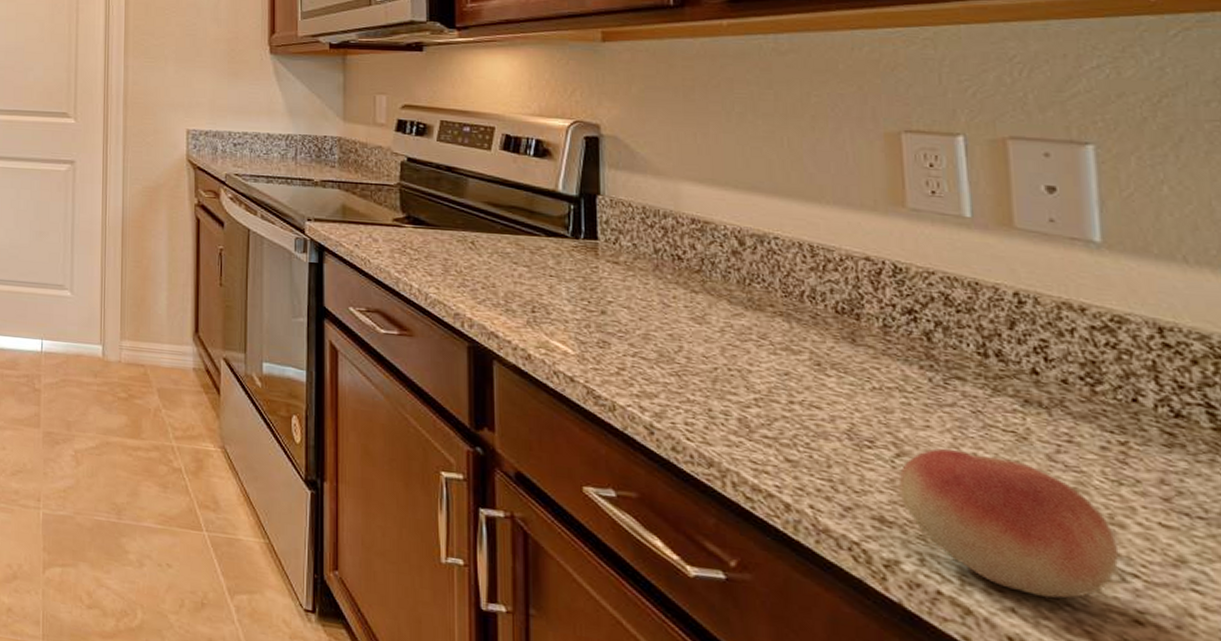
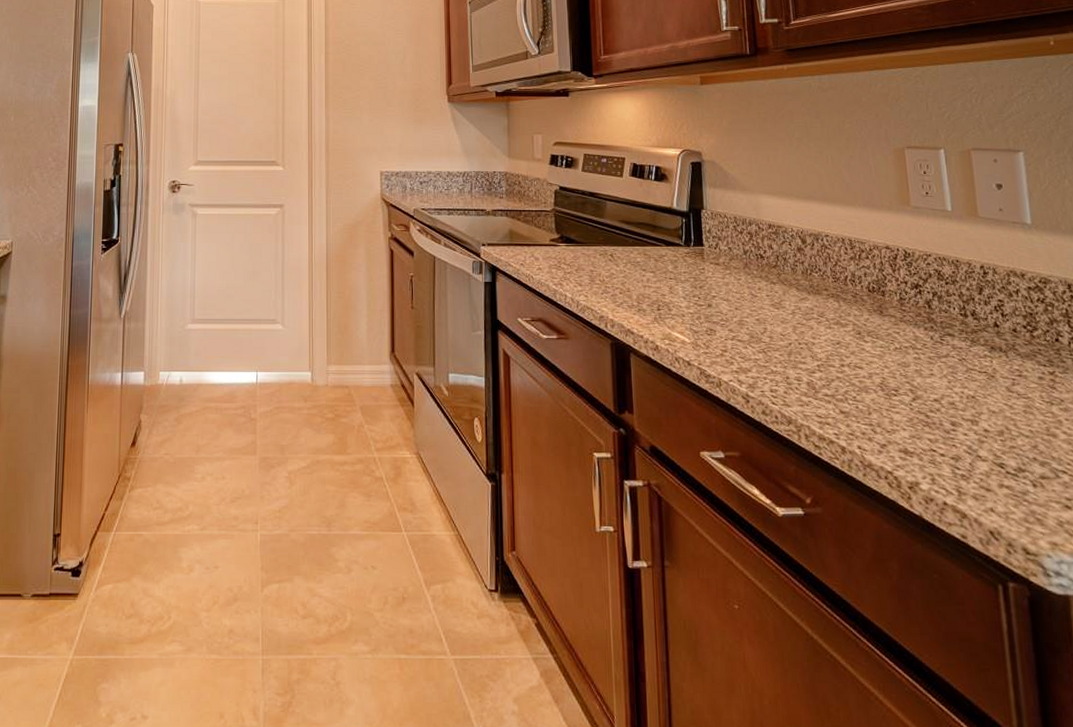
fruit: present [899,448,1119,599] -> none [915,390,1054,497]

